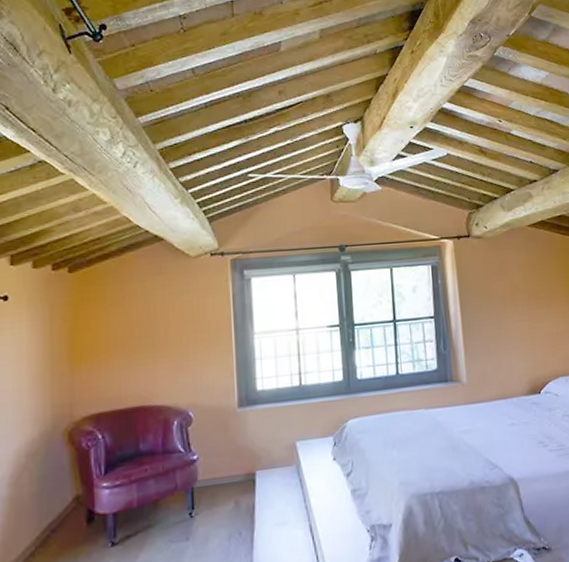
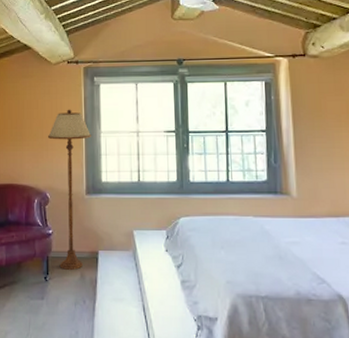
floor lamp: none [189,309,243,500] -> present [48,109,92,270]

